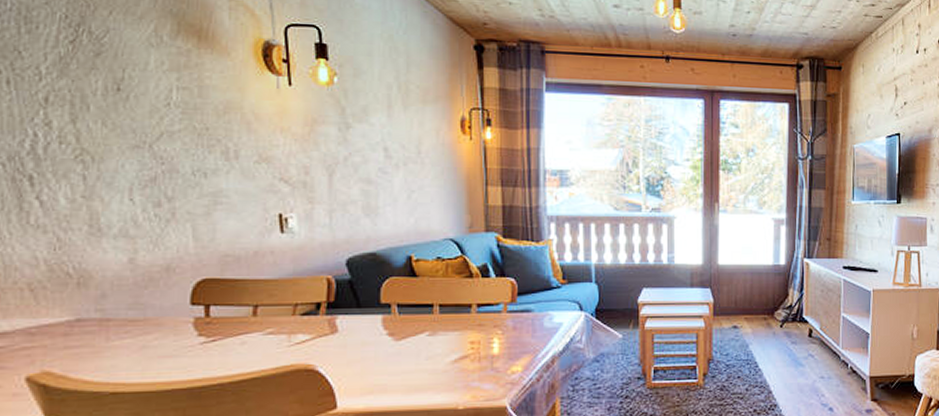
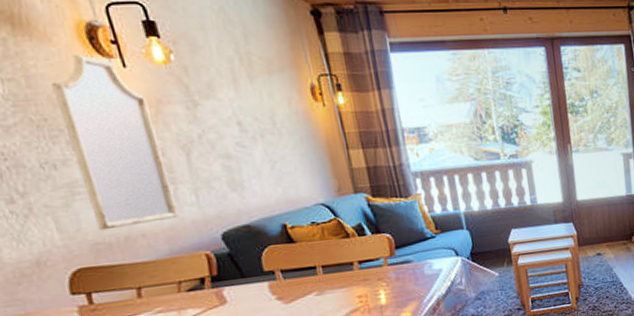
home mirror: none [220,70,310,243] -> present [51,55,179,231]

